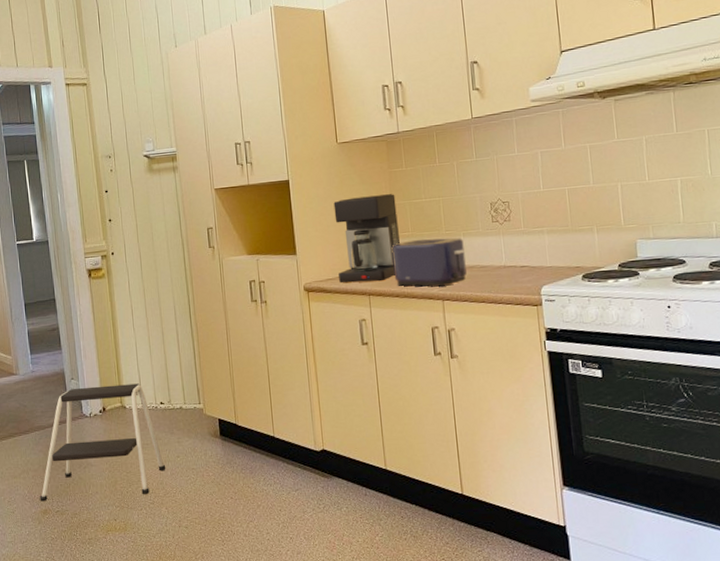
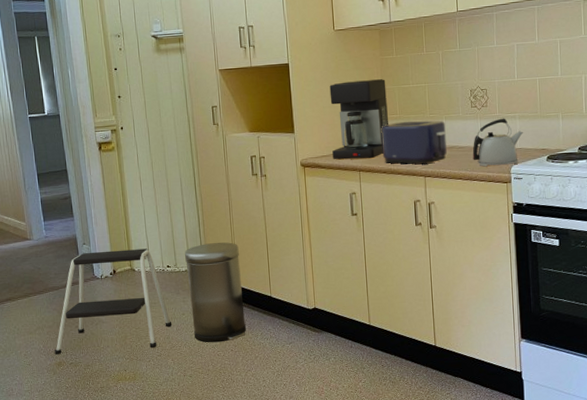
pedal bin: none [179,376,247,489] -> present [185,242,246,343]
kettle: none [495,233,554,288] -> present [472,118,524,167]

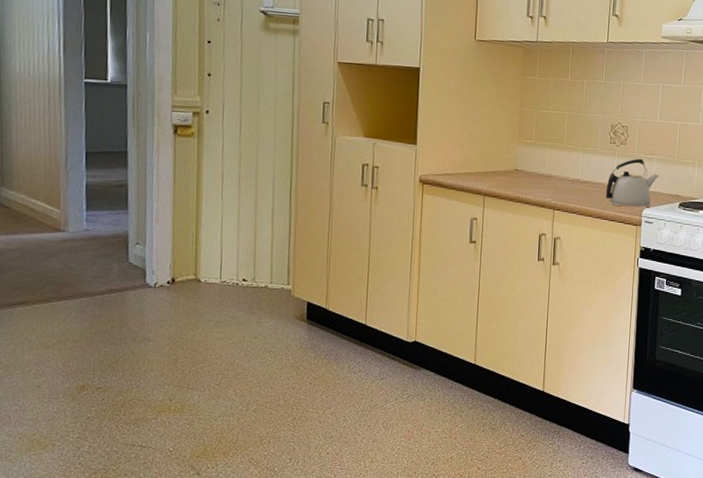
step stool: present [54,248,172,355] -> none [77,254,240,376]
pedal bin: present [185,242,246,343] -> none [266,258,334,373]
coffee maker: present [329,79,388,160] -> none [457,97,525,184]
toaster: present [381,120,447,165] -> none [511,148,582,197]

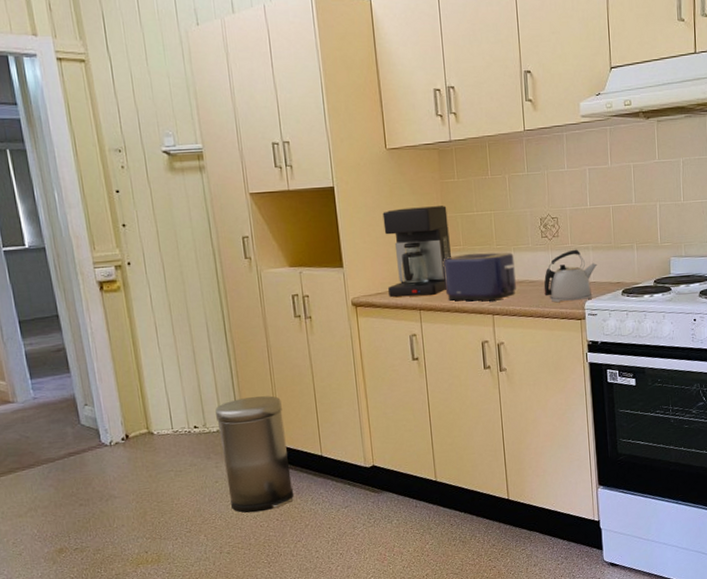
pedal bin: none [266,258,334,373] -> present [215,396,294,513]
coffee maker: none [457,97,525,184] -> present [382,206,451,298]
toaster: none [511,148,582,197] -> present [443,252,516,302]

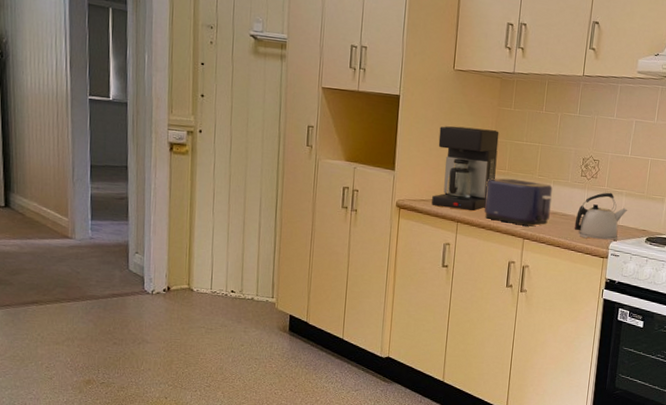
pedal bin: present [215,396,294,513] -> none [251,273,315,380]

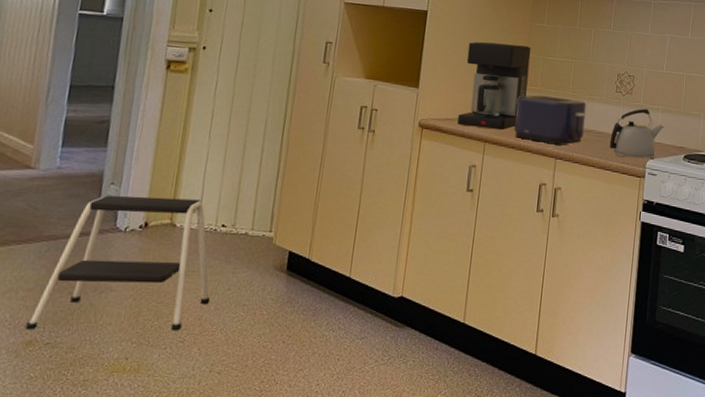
step stool: none [84,263,228,378] -> present [25,195,211,331]

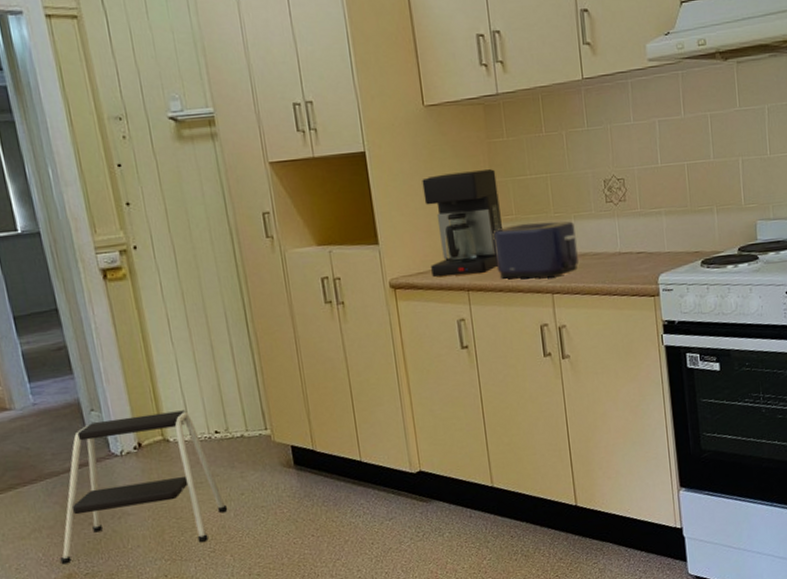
kettle: present [609,108,665,160] -> none [610,214,672,278]

